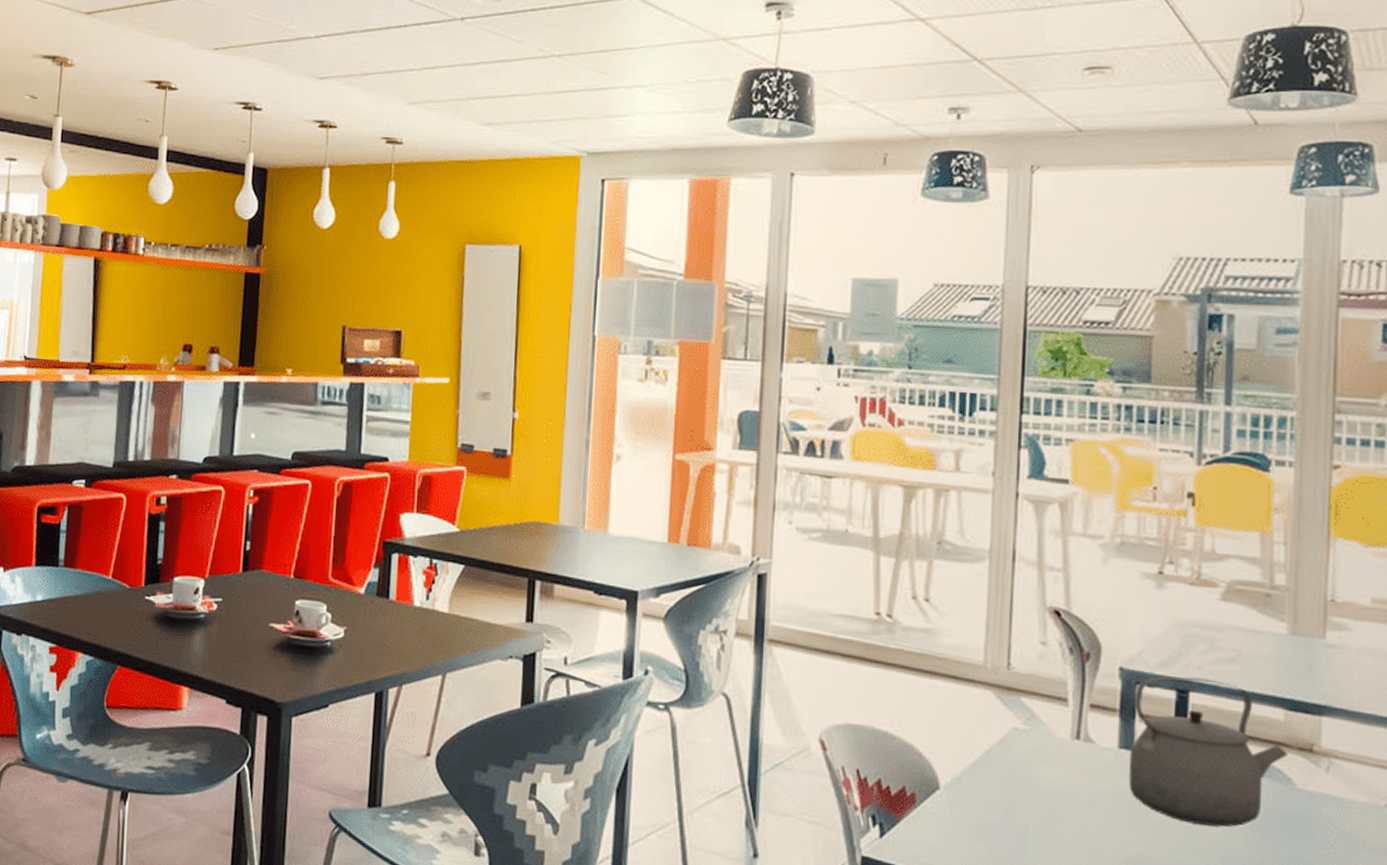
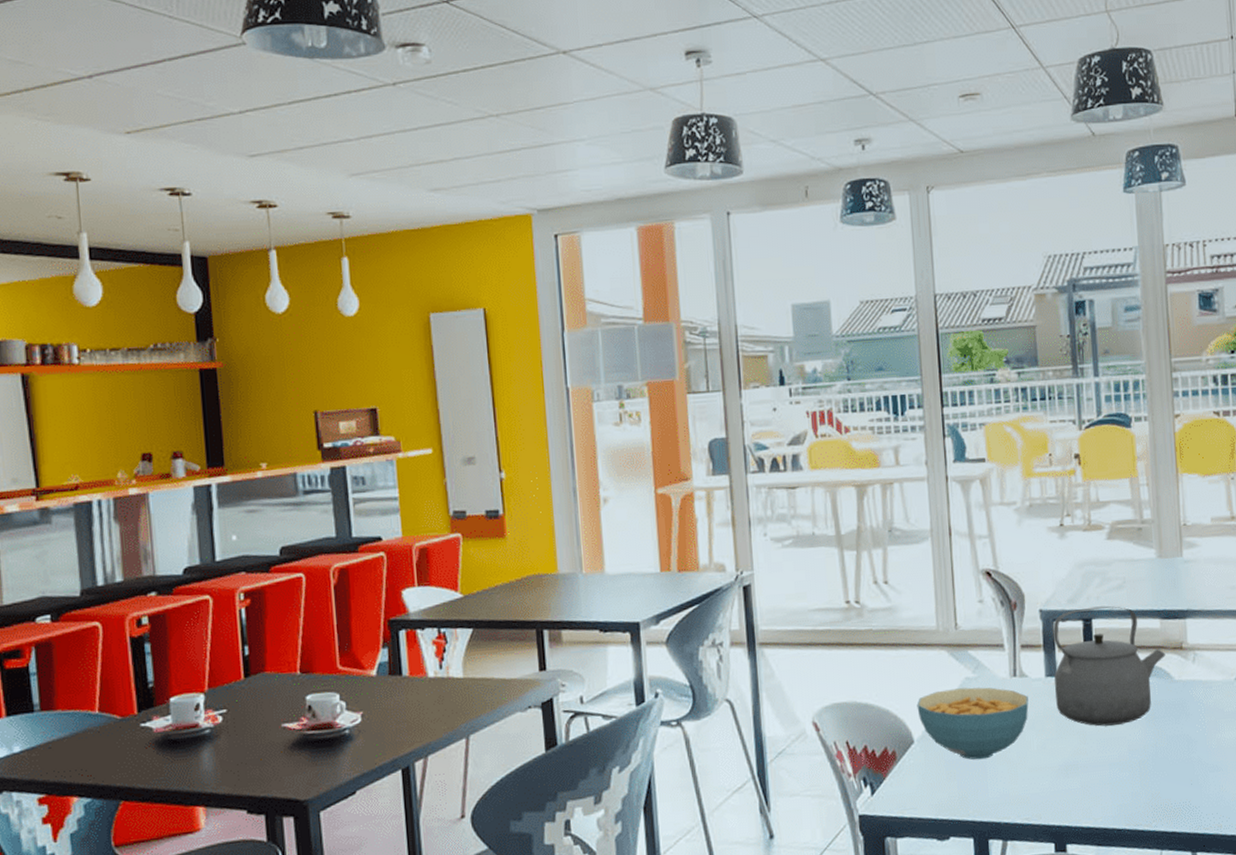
cereal bowl: none [948,735,1092,828] -> present [917,687,1029,760]

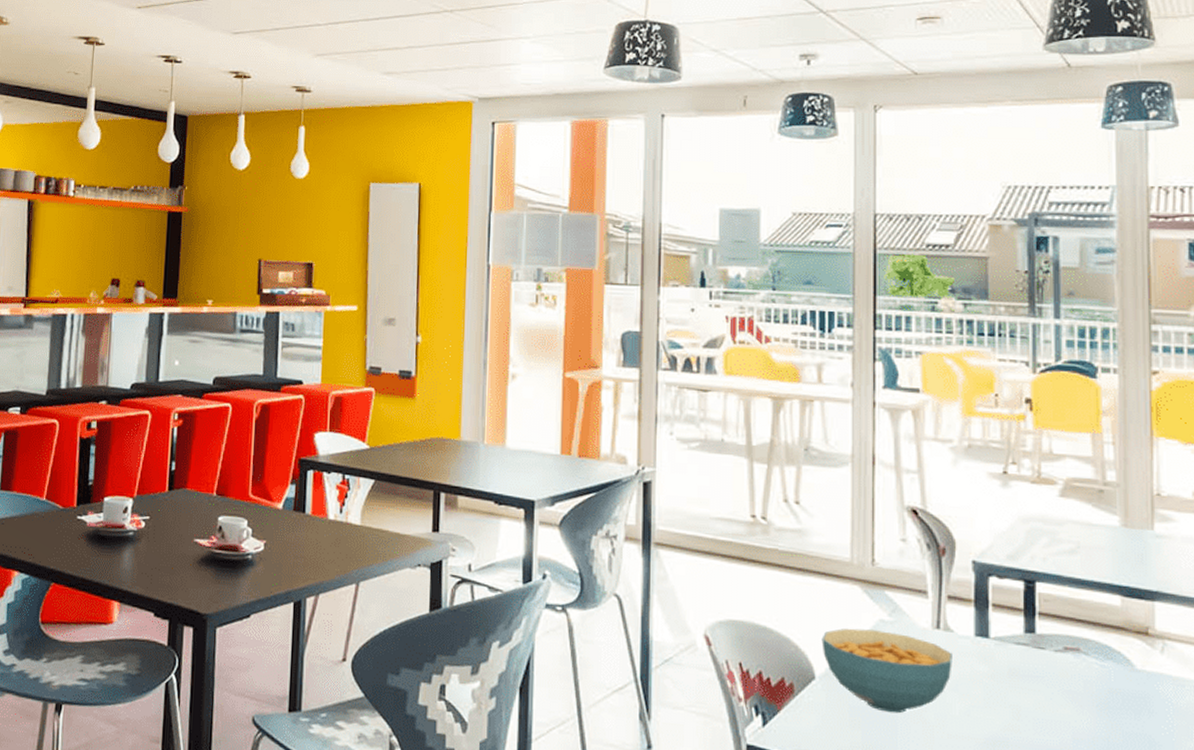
tea kettle: present [1053,605,1166,726] -> none [984,567,1126,707]

